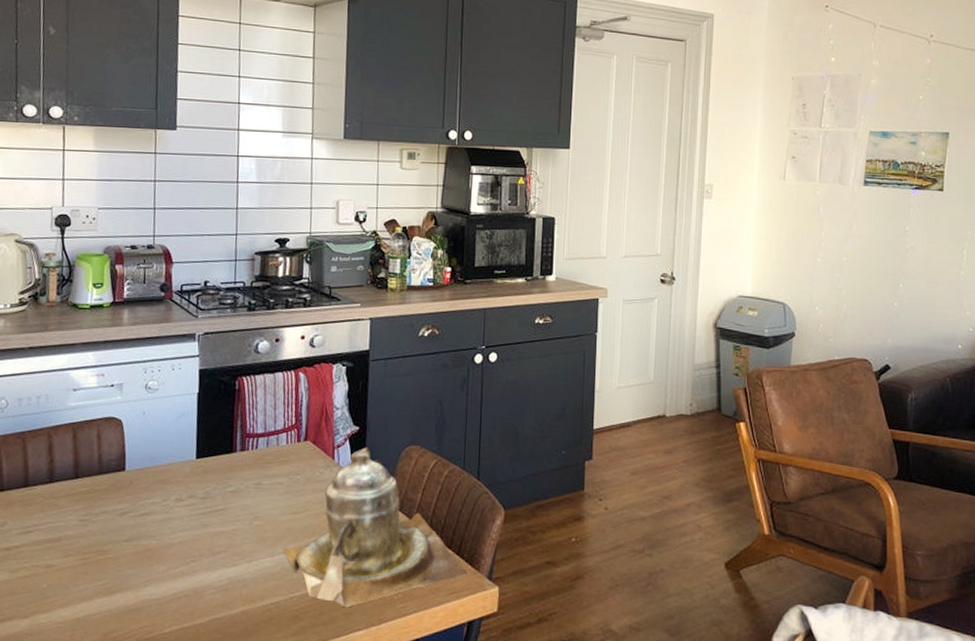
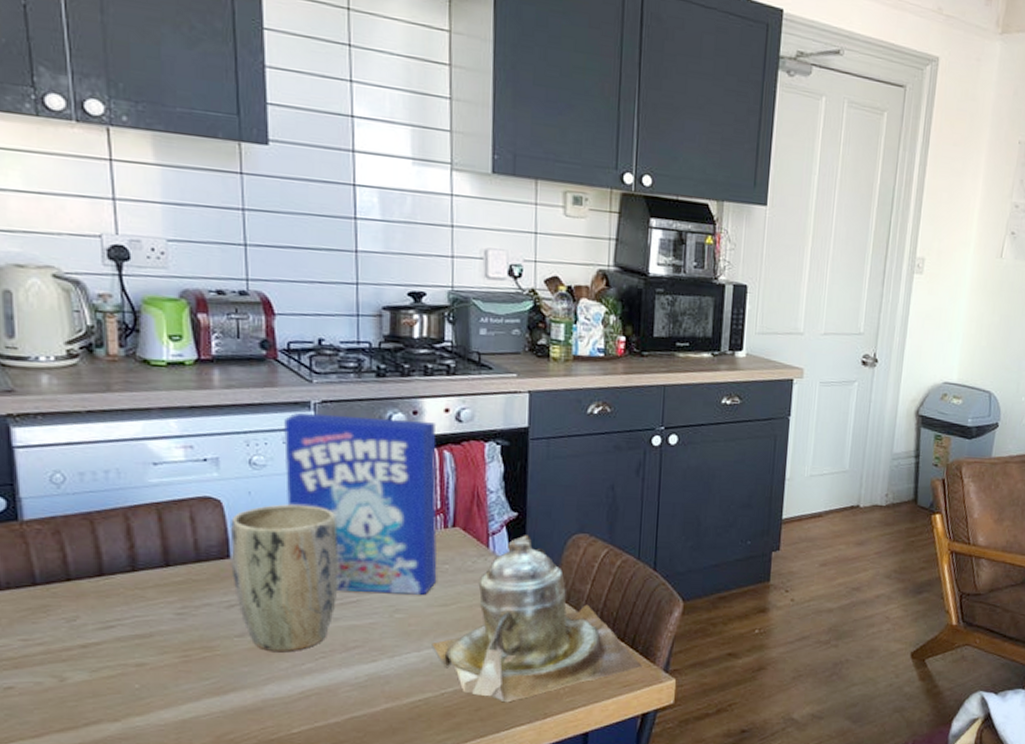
plant pot: none [125,422,211,555] -> present [231,504,339,651]
cereal box: none [172,343,294,503] -> present [284,412,438,595]

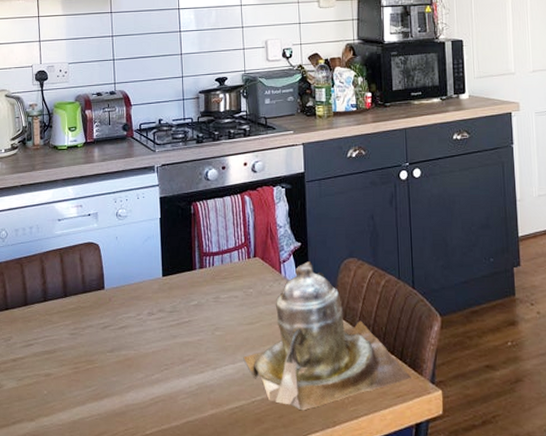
plant pot: present [231,504,339,651] -> none [105,245,176,364]
cereal box: present [284,412,438,595] -> none [138,174,244,315]

